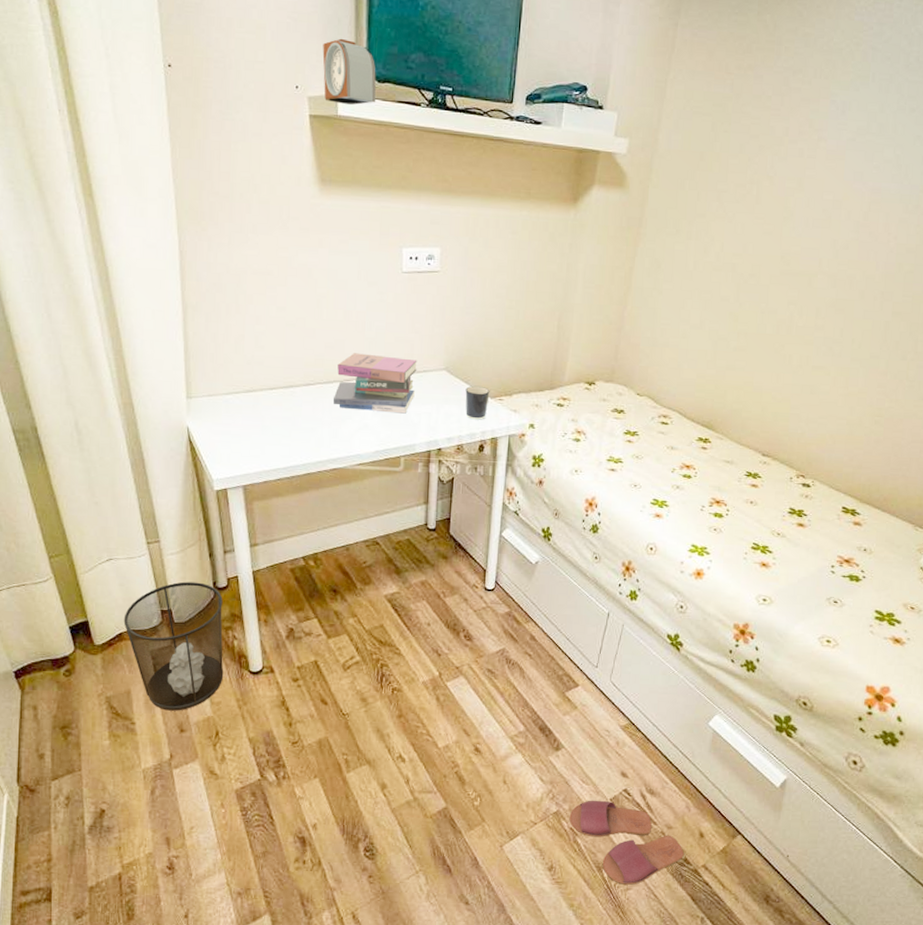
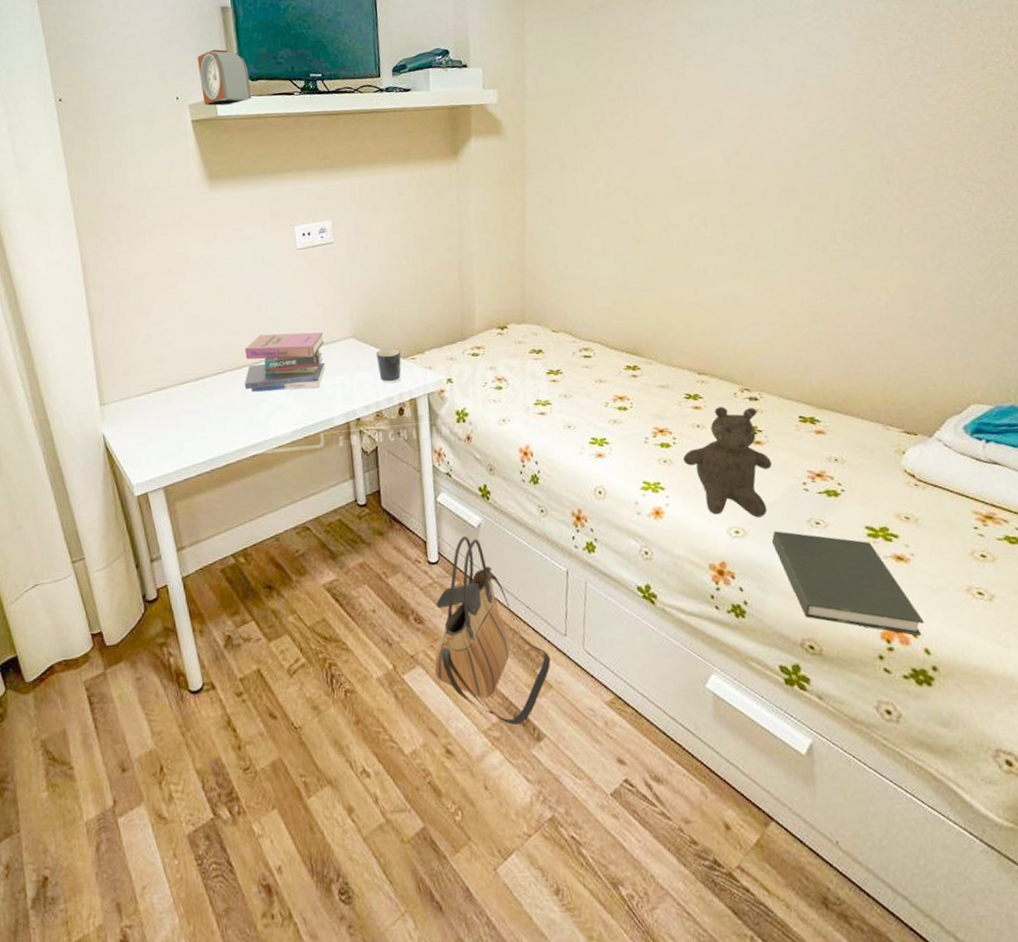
waste bin: present [123,581,224,711] -> none [53,597,163,749]
tote bag: none [475,570,579,735] -> present [434,536,550,725]
slippers: present [569,800,684,885] -> none [567,797,712,903]
teddy bear: none [731,488,809,590] -> present [682,406,772,518]
book: none [793,604,903,705] -> present [772,531,924,636]

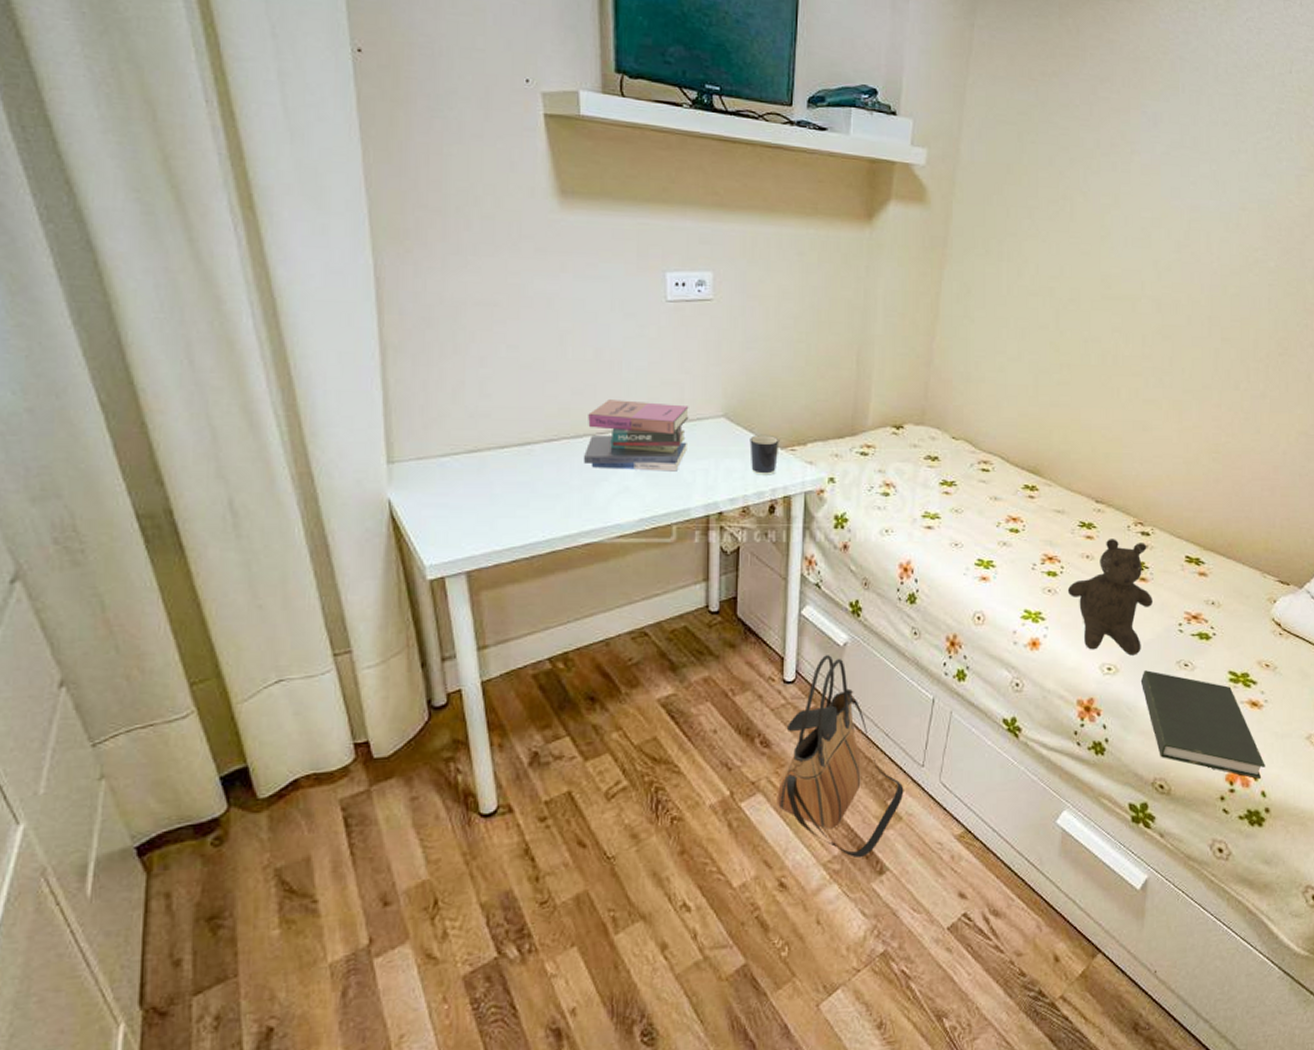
alarm clock: present [197,49,252,106] -> none [559,25,628,104]

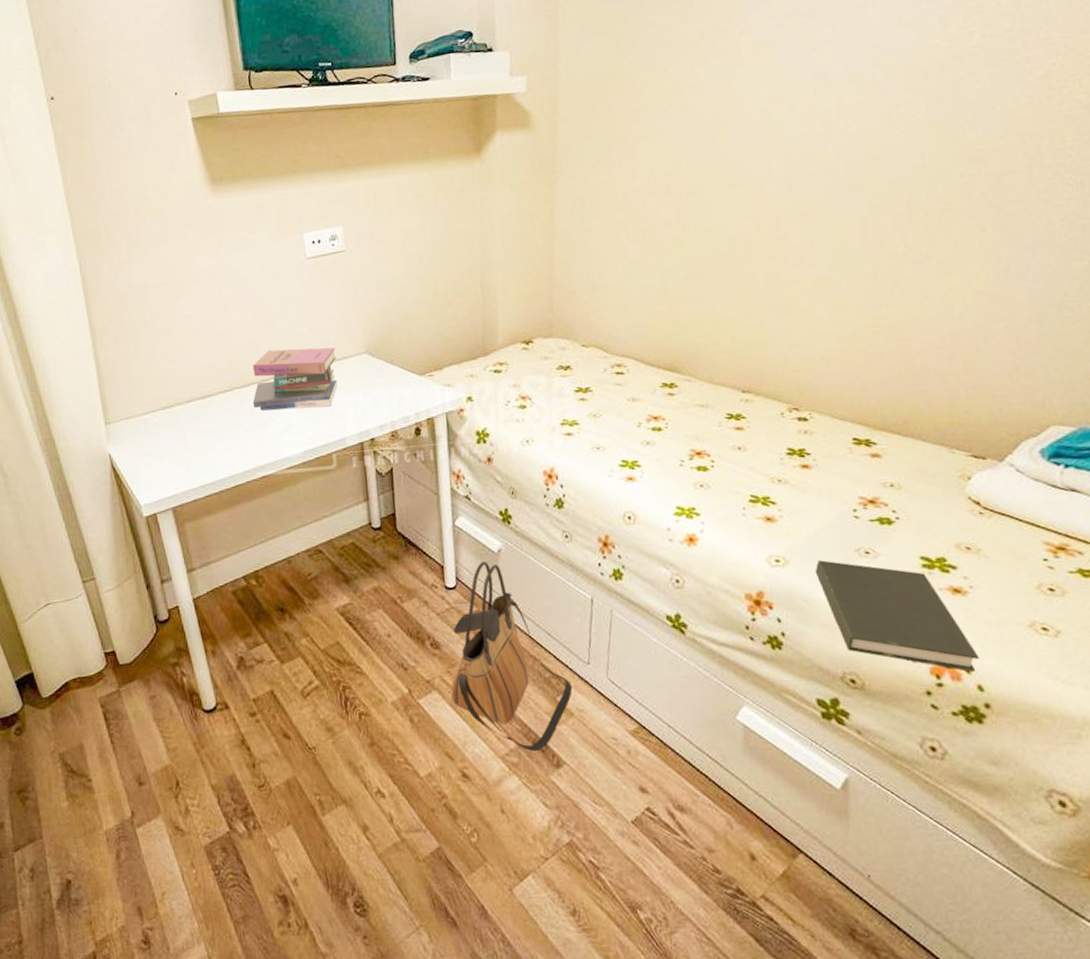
mug: present [749,434,779,475] -> none [391,364,418,402]
teddy bear: present [1067,539,1152,656] -> none [721,427,820,546]

